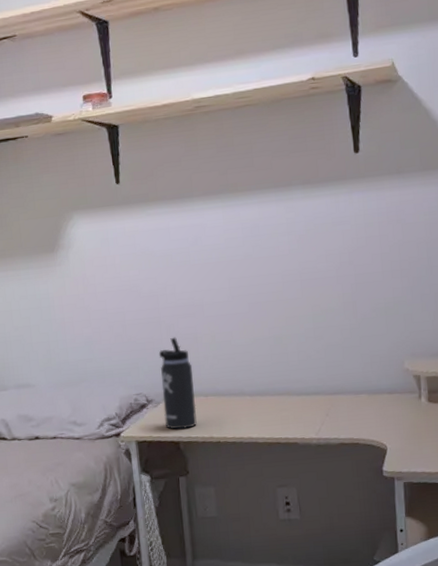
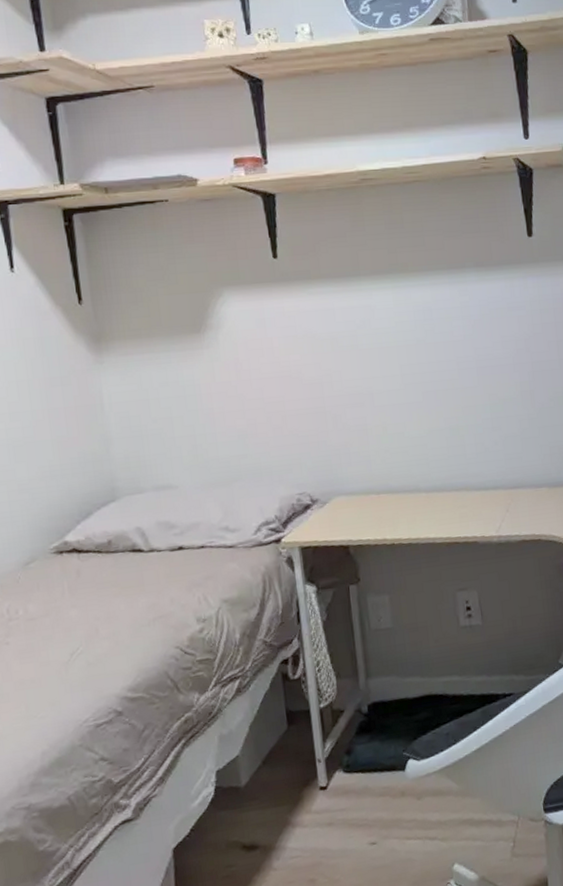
thermos bottle: present [158,337,197,430] -> none [324,429,368,532]

